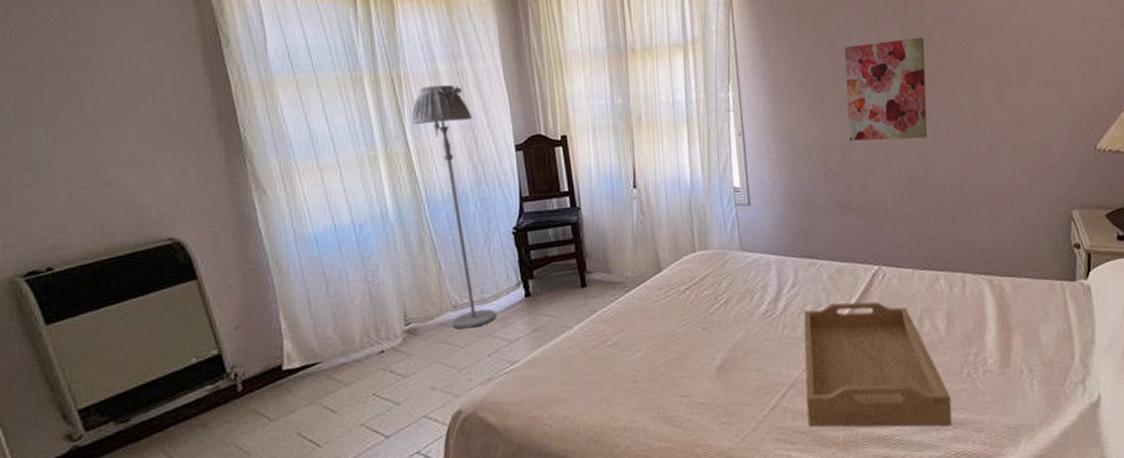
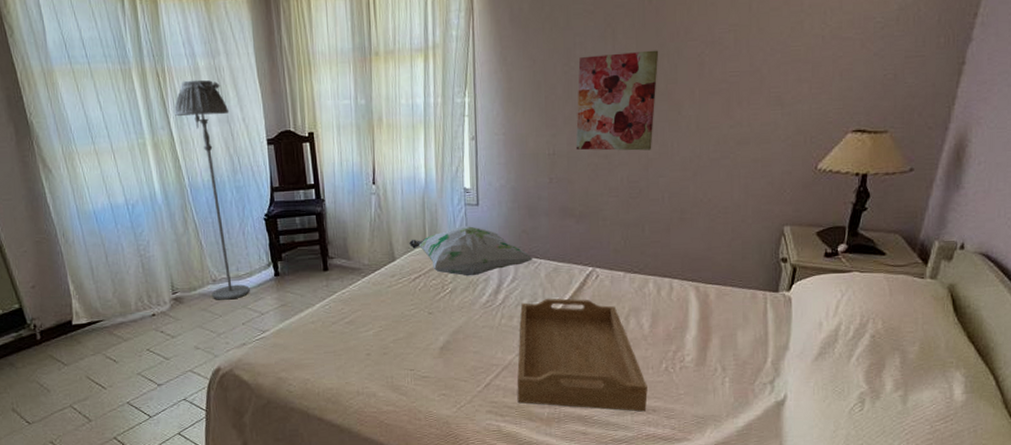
decorative pillow: none [675,227,814,284] -> present [408,225,533,277]

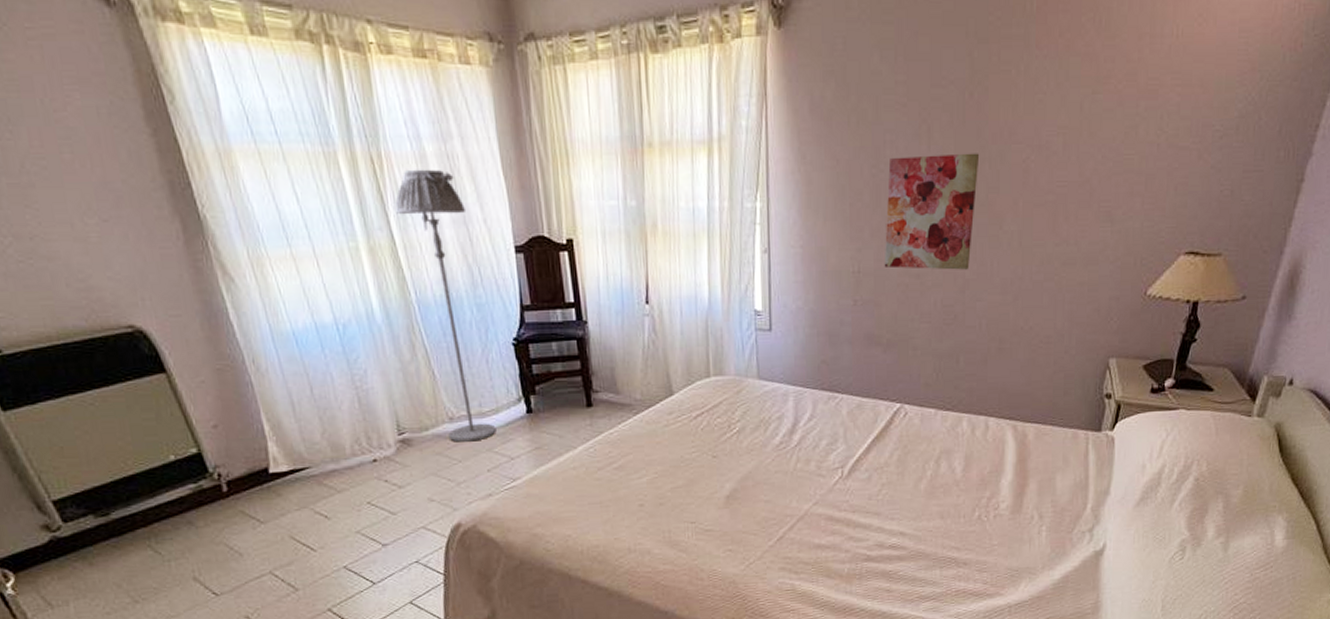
decorative pillow: present [408,225,533,277] -> none [688,354,834,414]
serving tray: present [517,298,648,412] -> none [814,438,958,565]

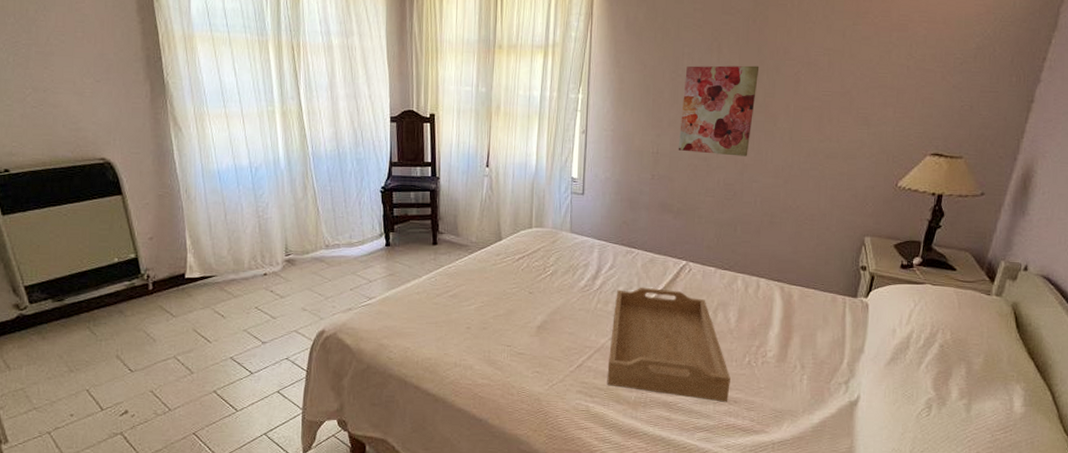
floor lamp: present [394,169,496,442] -> none [304,56,361,265]
serving tray: none [814,438,958,565] -> present [607,287,730,402]

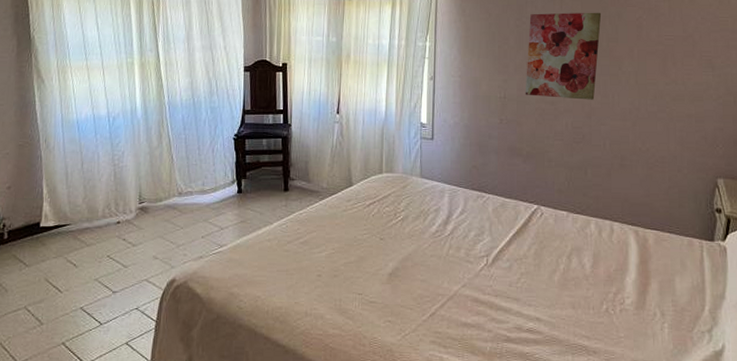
serving tray: present [607,287,730,402] -> none [461,232,588,353]

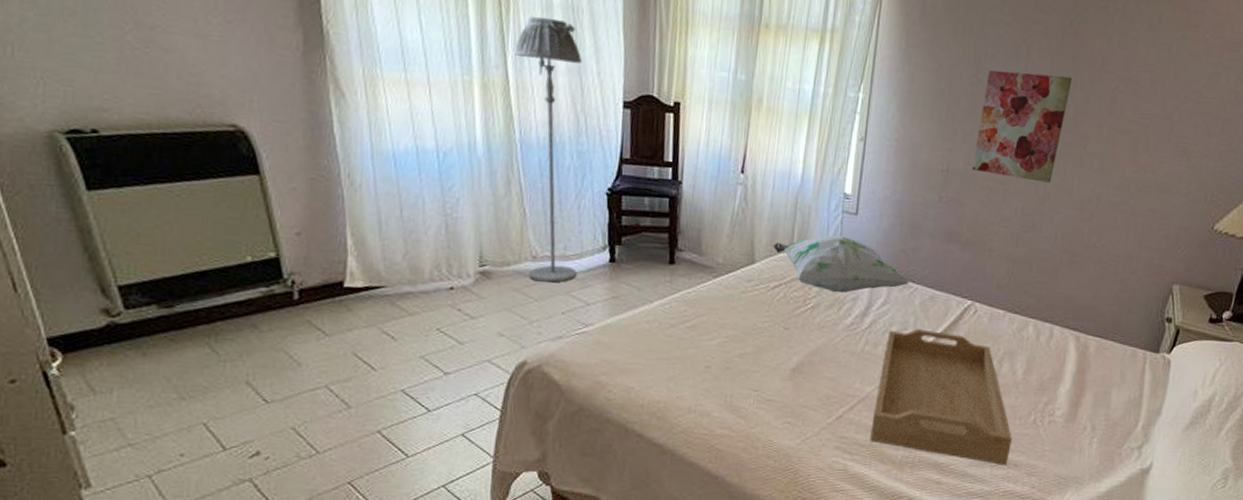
floor lamp: none [163,10,213,213] -> present [513,15,583,283]
decorative pillow: none [365,157,482,206] -> present [772,234,910,293]
serving tray: none [461,232,588,353] -> present [870,328,1012,466]

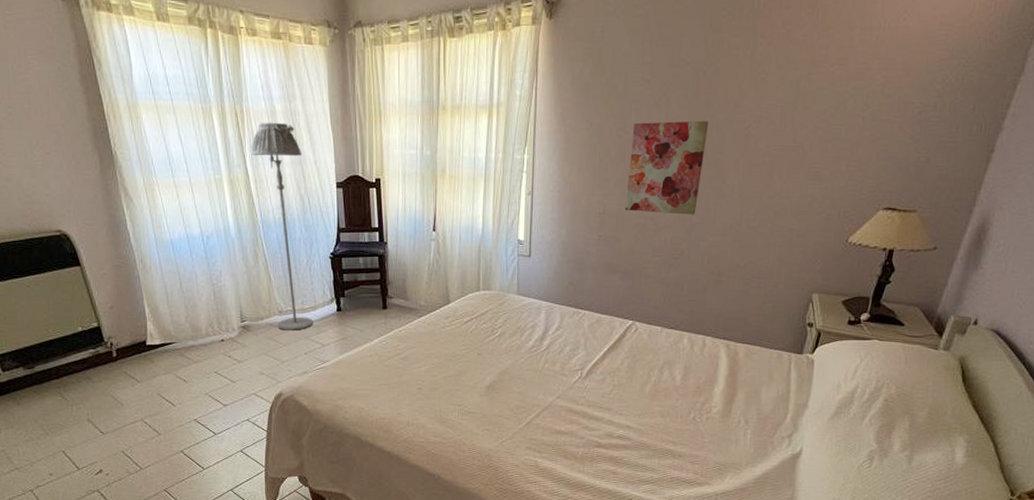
decorative pillow: present [772,234,910,293] -> none [463,274,578,322]
serving tray: present [870,328,1012,466] -> none [555,347,675,456]

